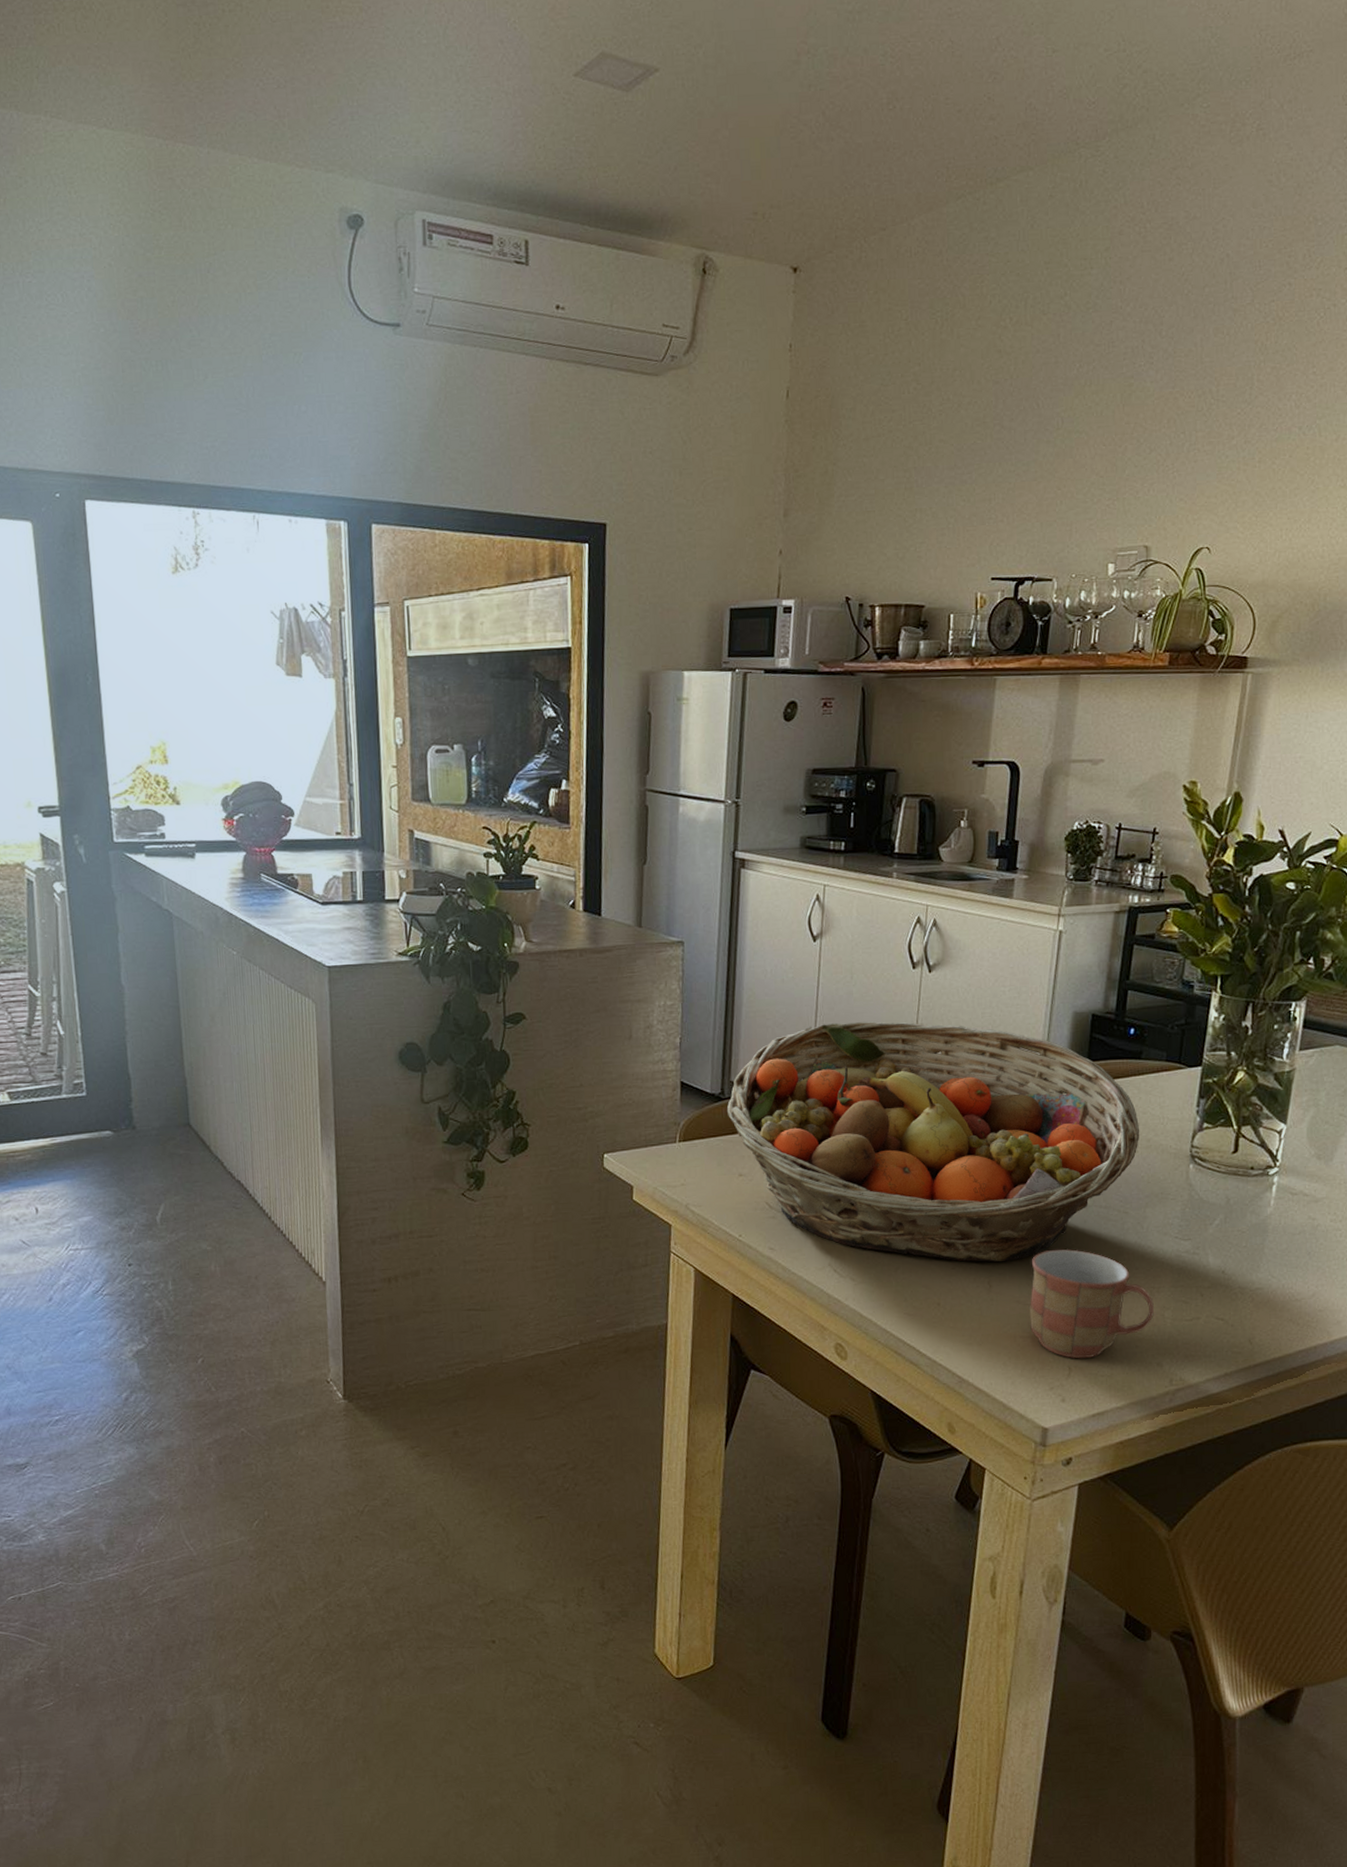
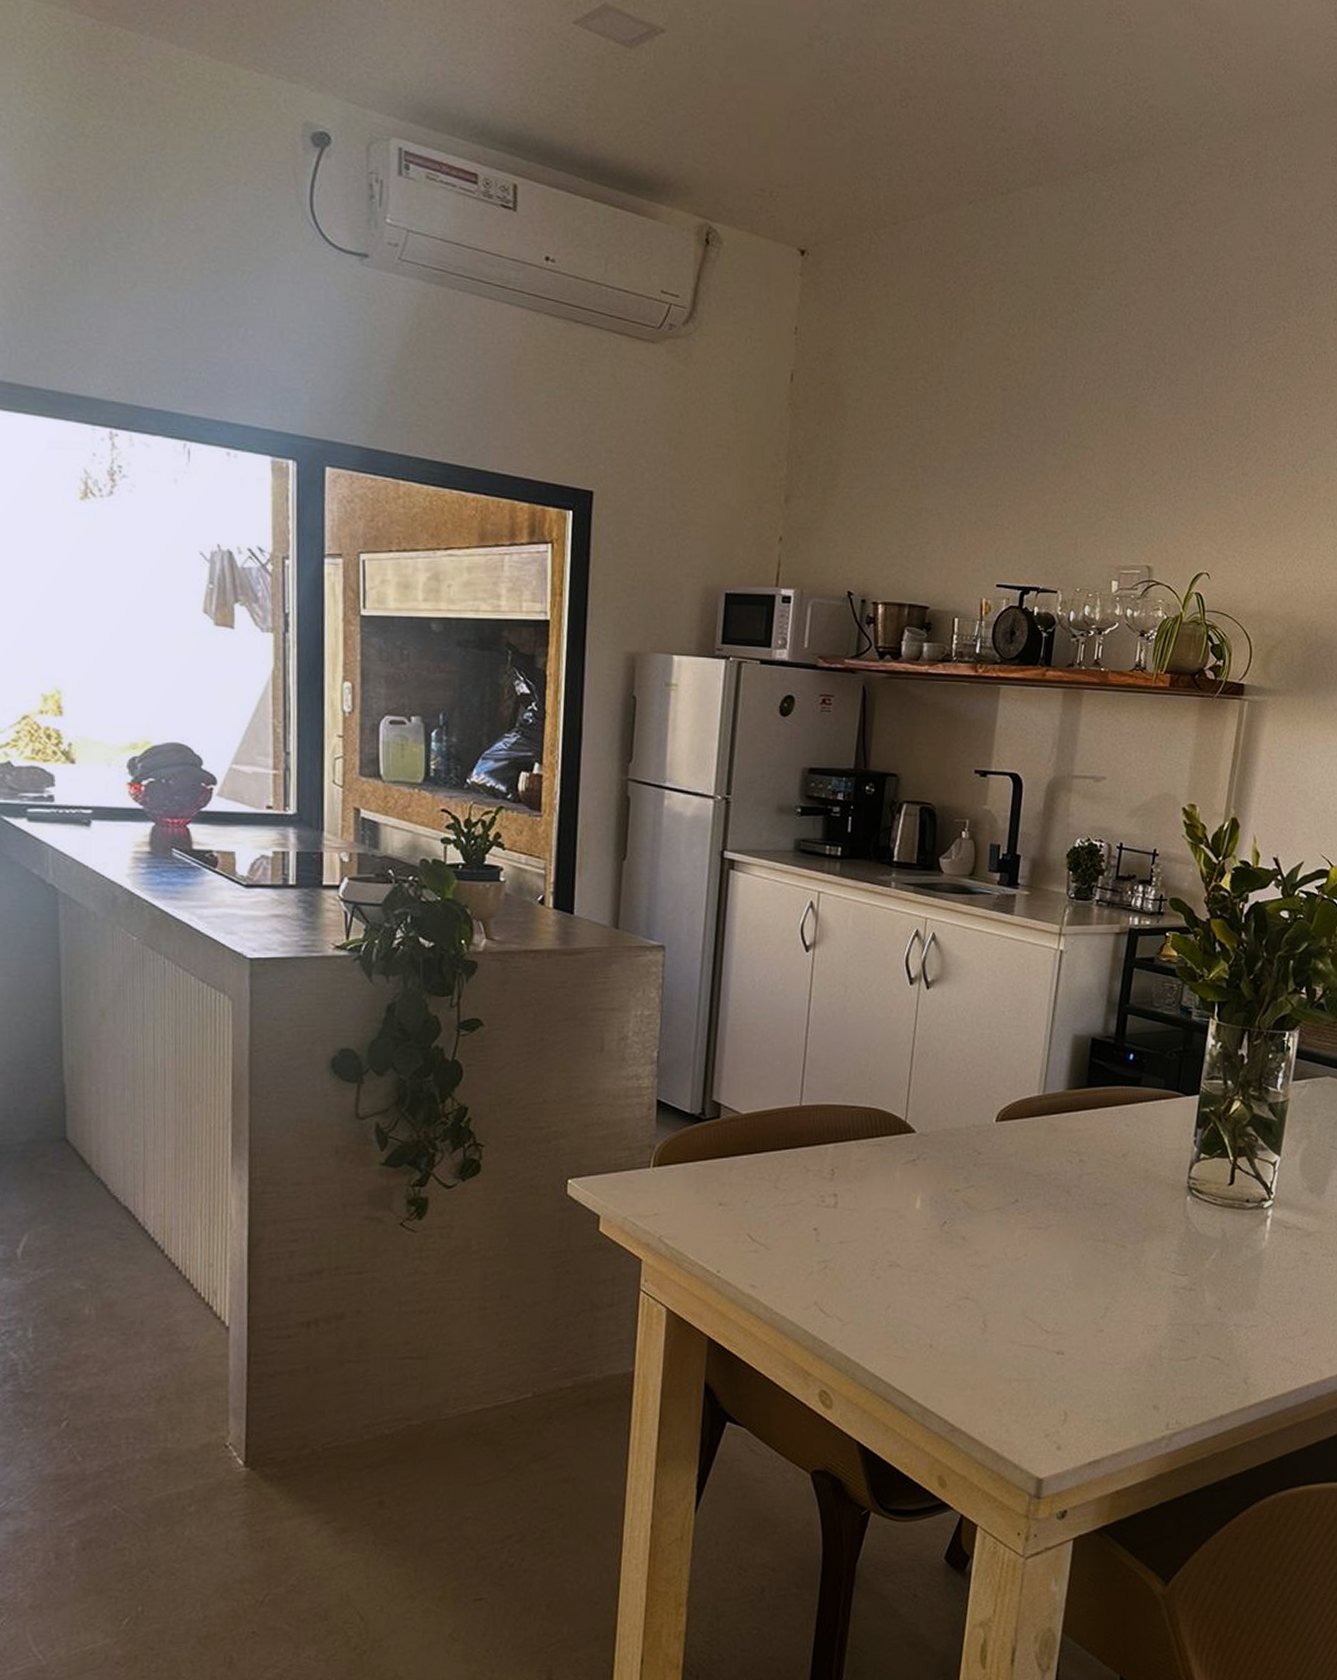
fruit basket: present [726,1021,1140,1262] -> none [707,1039,1139,1300]
mug: present [1029,1249,1155,1359] -> none [1025,1285,1152,1403]

